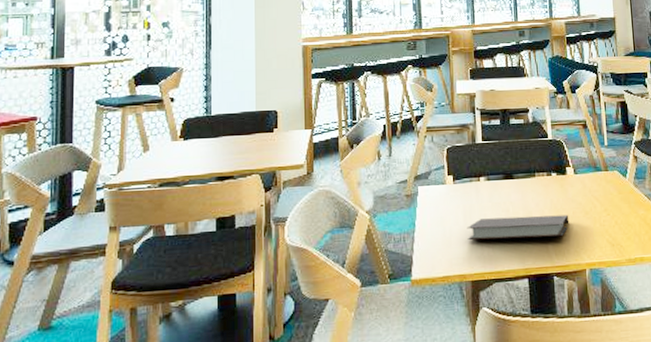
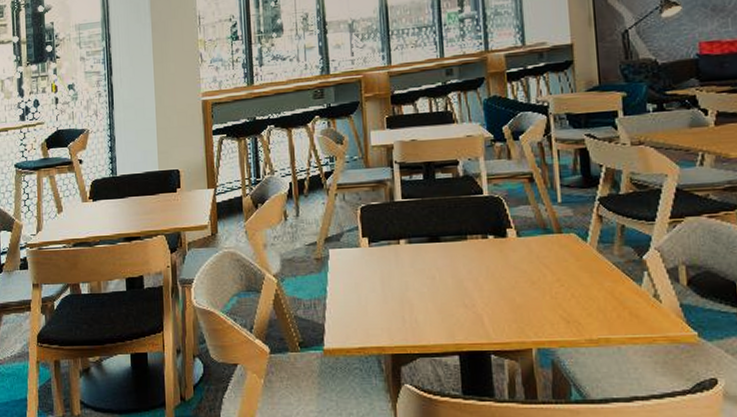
notebook: present [467,214,569,241] -> none [385,284,511,310]

